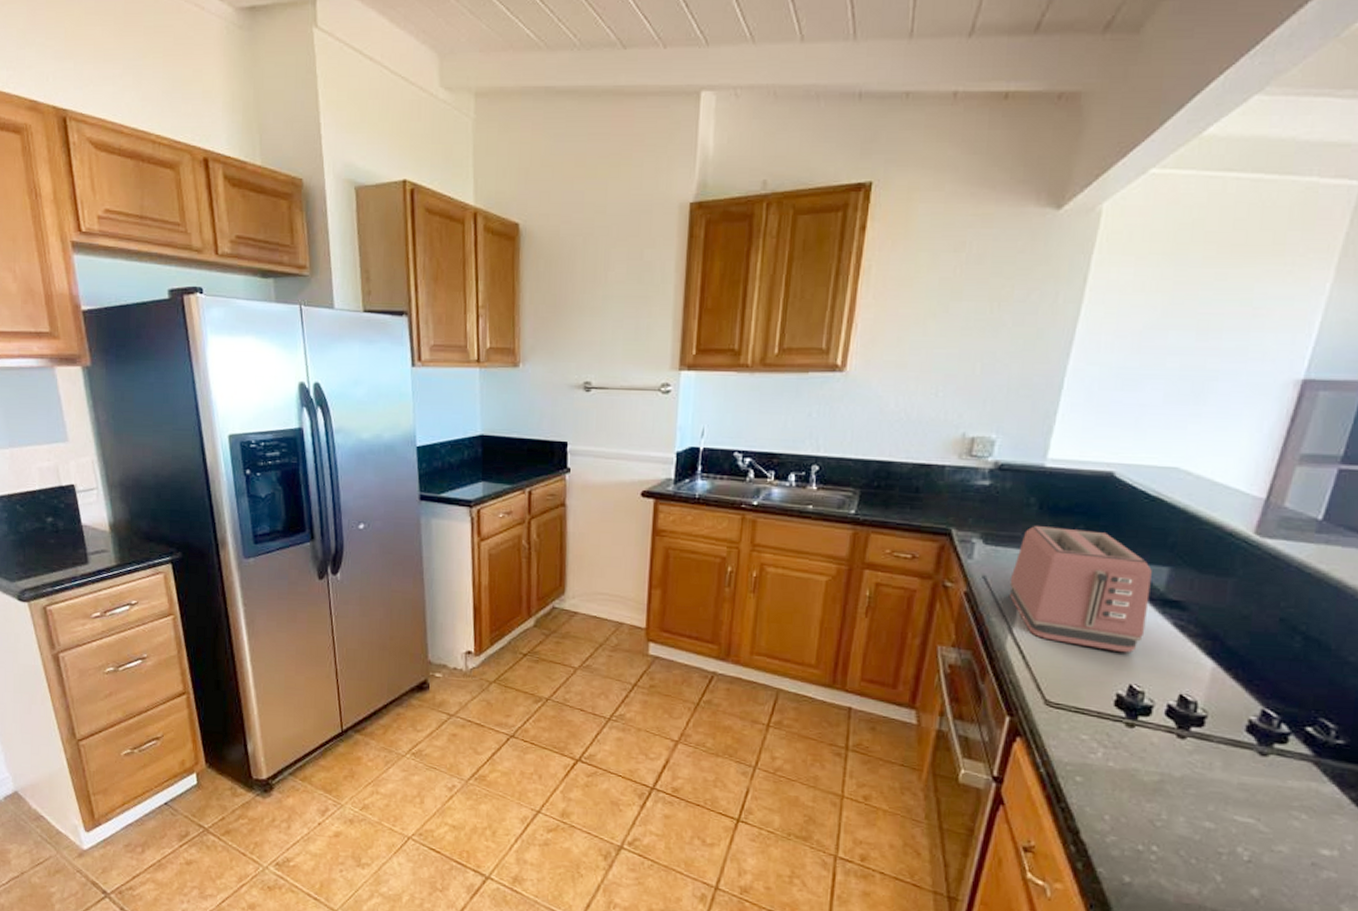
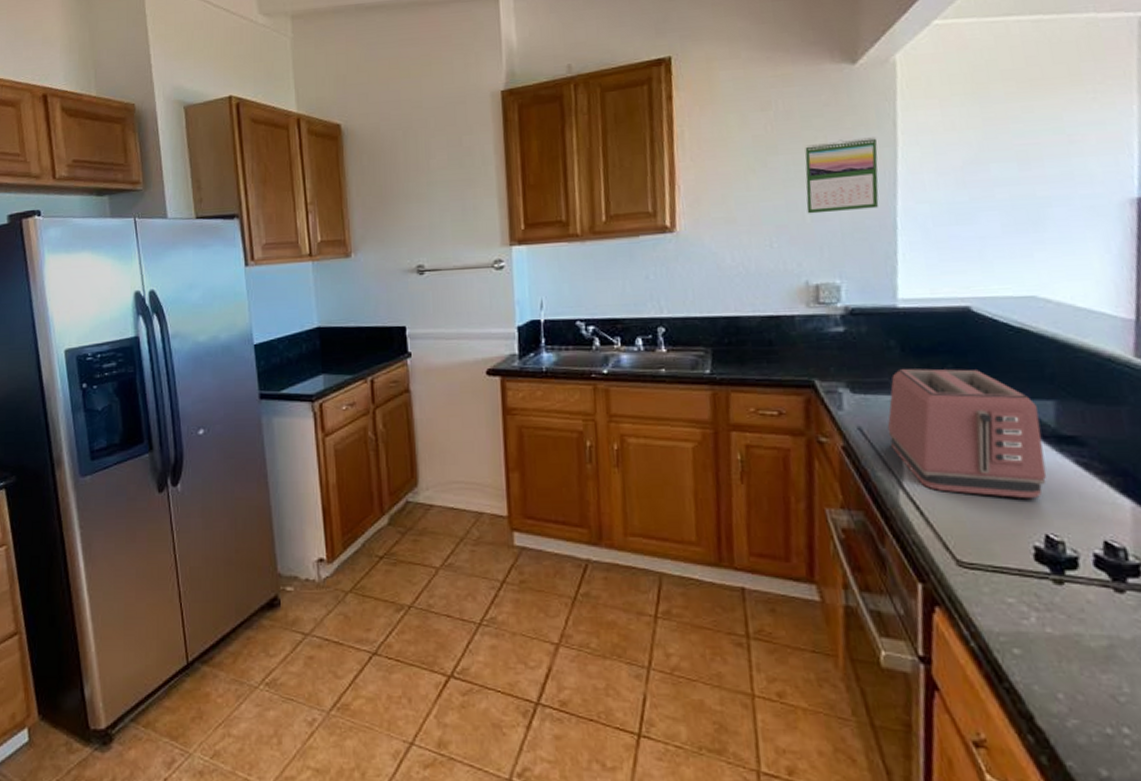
calendar: none [978,291,1064,366] -> present [805,137,879,214]

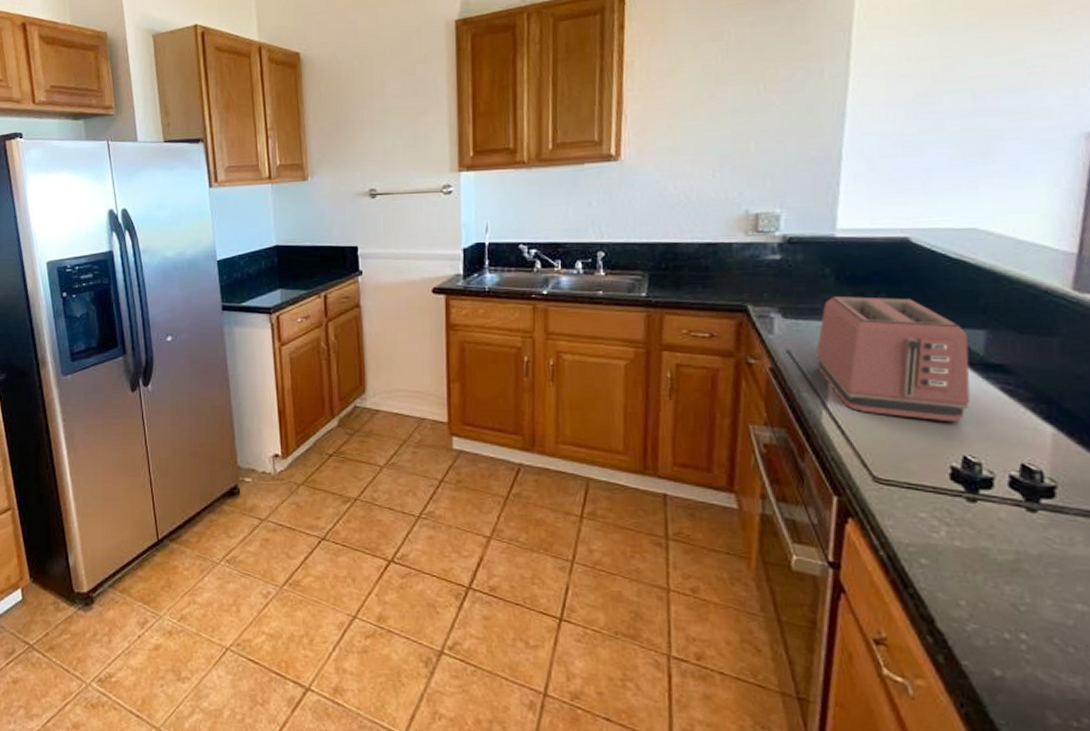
calendar: present [805,137,879,214] -> none [752,68,829,144]

